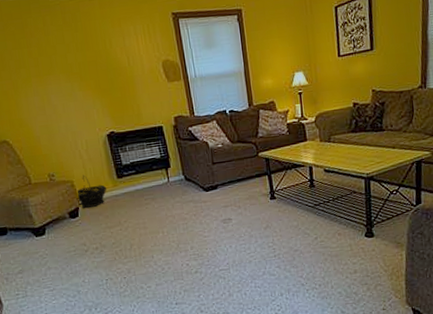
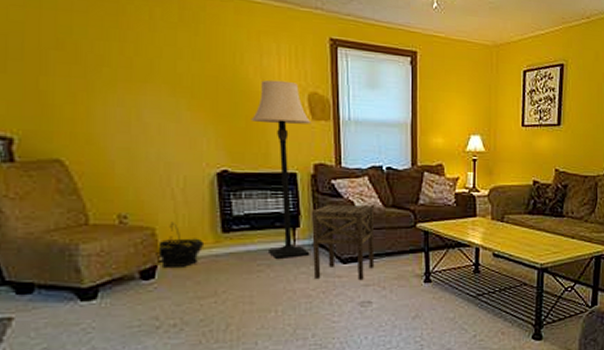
lamp: none [124,54,181,193] -> present [251,79,312,258]
side table: none [177,143,230,205] -> present [310,205,375,281]

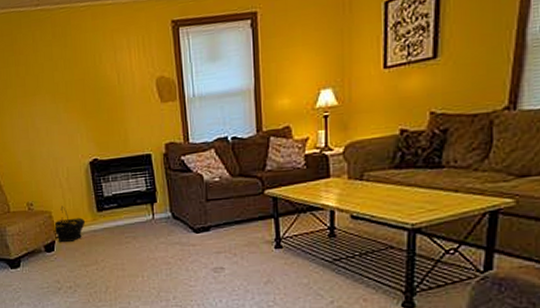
lamp: present [251,79,312,258] -> none [111,70,167,231]
side table: present [310,205,375,281] -> none [165,177,225,248]

